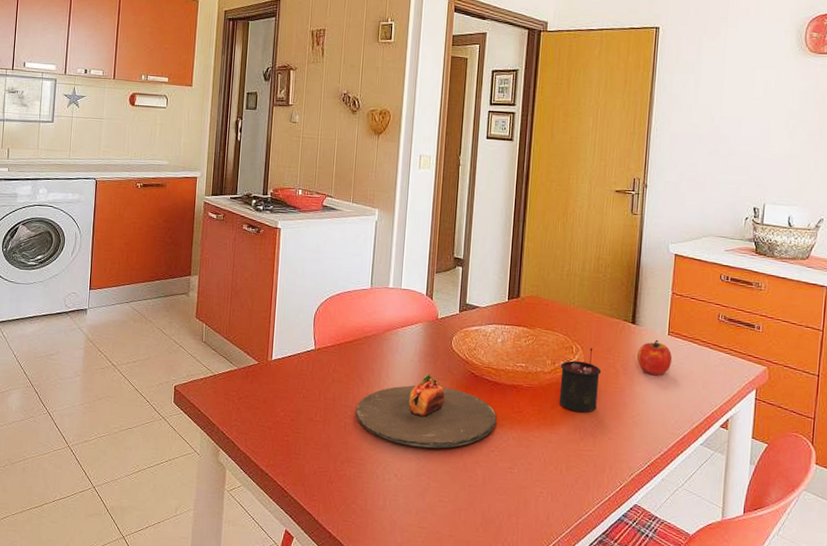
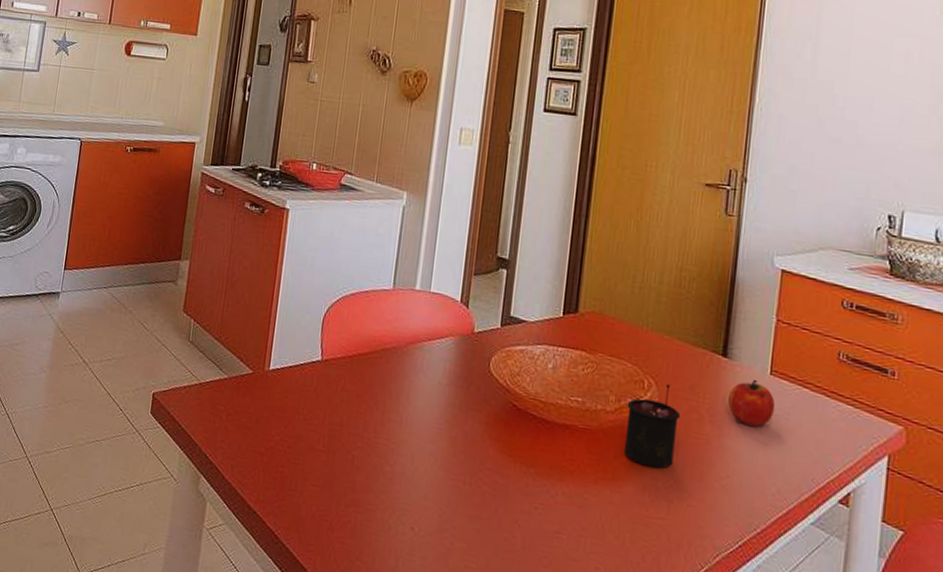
plate: present [355,373,497,449] -> none [366,401,543,500]

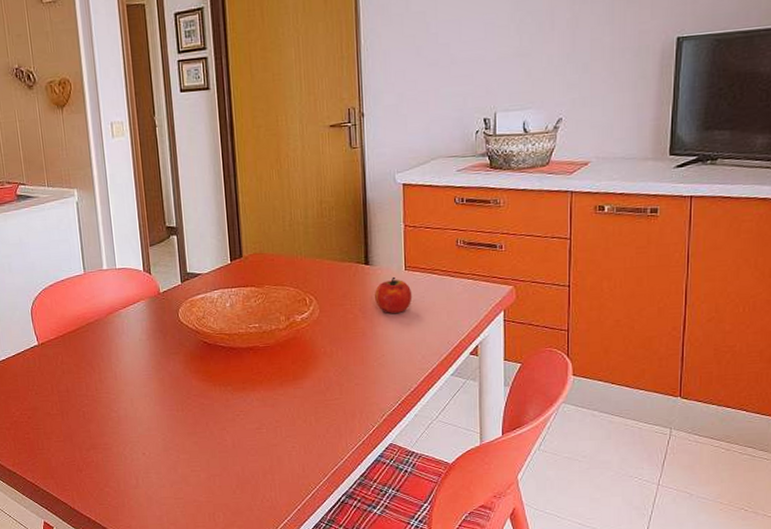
candle: present [623,383,681,468] -> none [295,296,339,364]

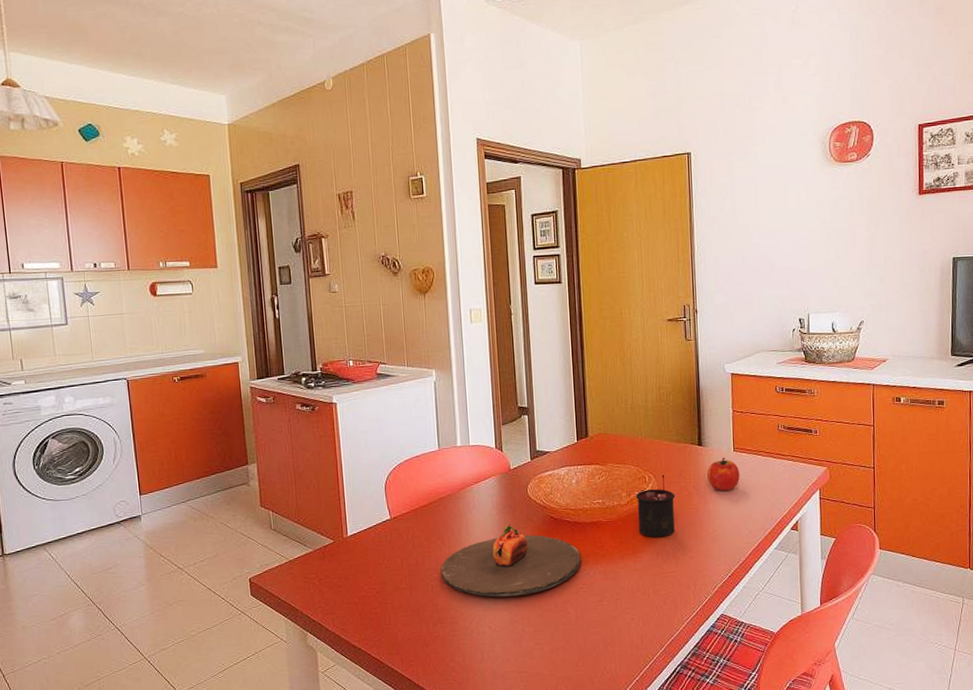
plate: none [91,349,238,424] -> present [440,524,581,597]
candle: none [295,296,339,364] -> present [635,475,675,538]

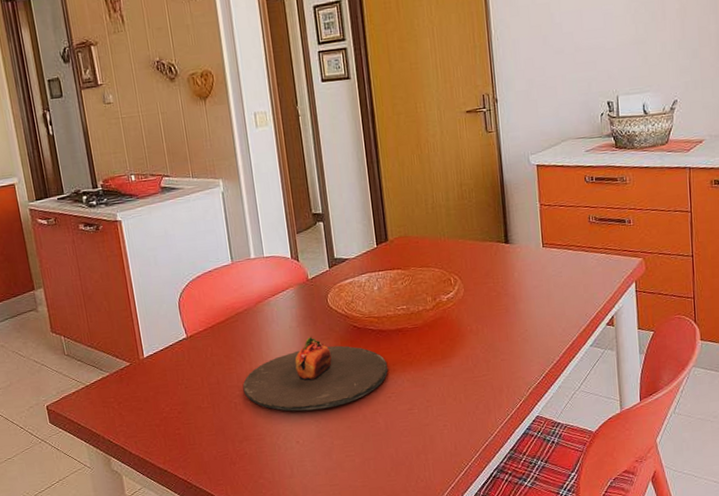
candle: present [635,475,675,538] -> none [441,276,484,342]
fruit: present [706,457,740,492] -> none [515,254,551,290]

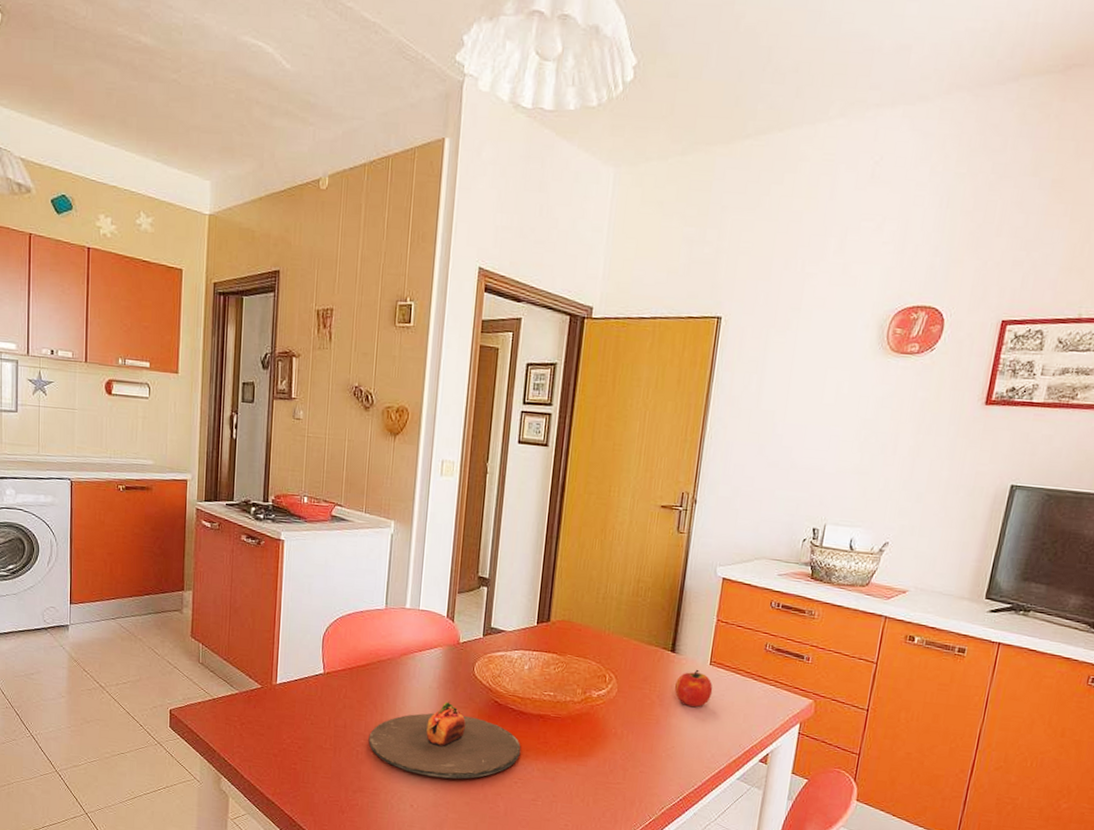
fruit: none [515,254,551,290] -> present [674,669,713,708]

